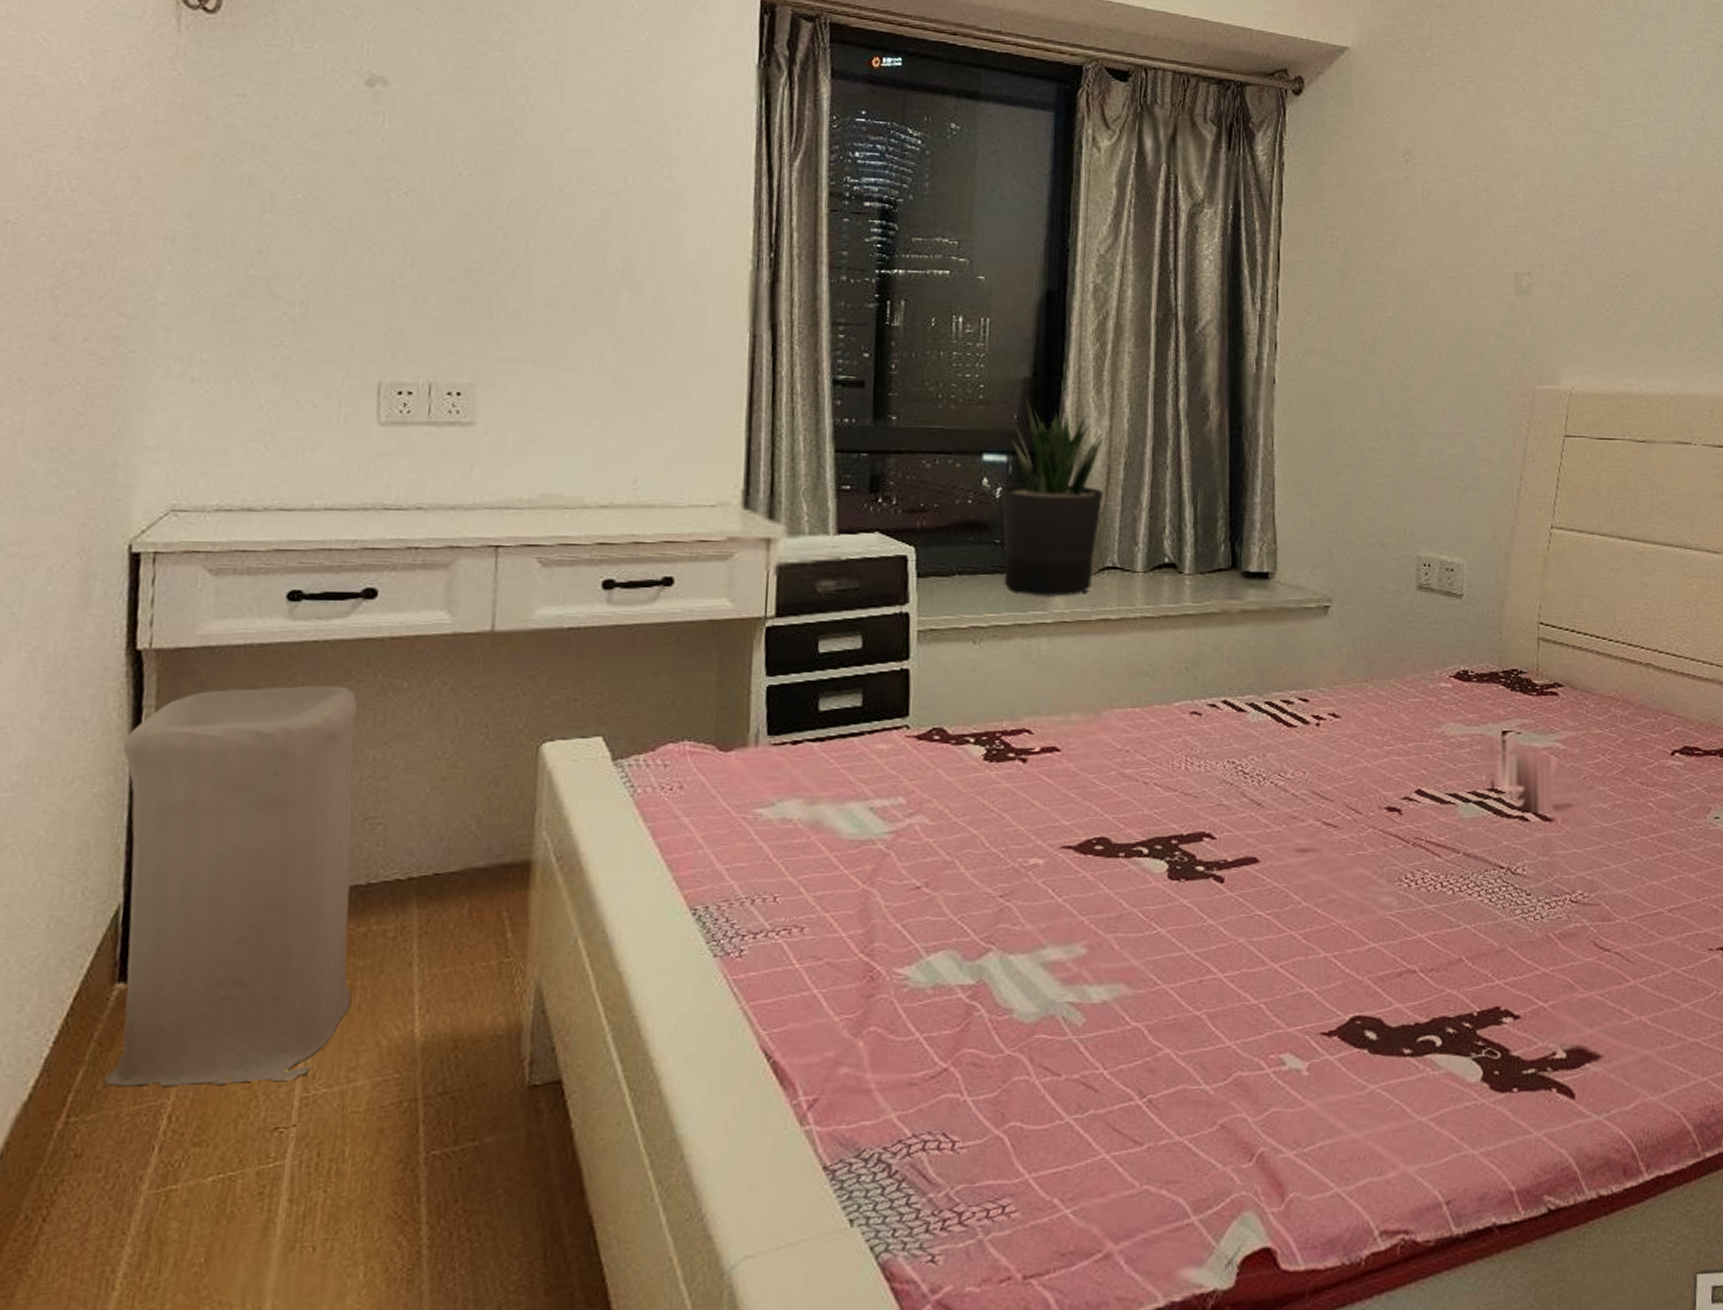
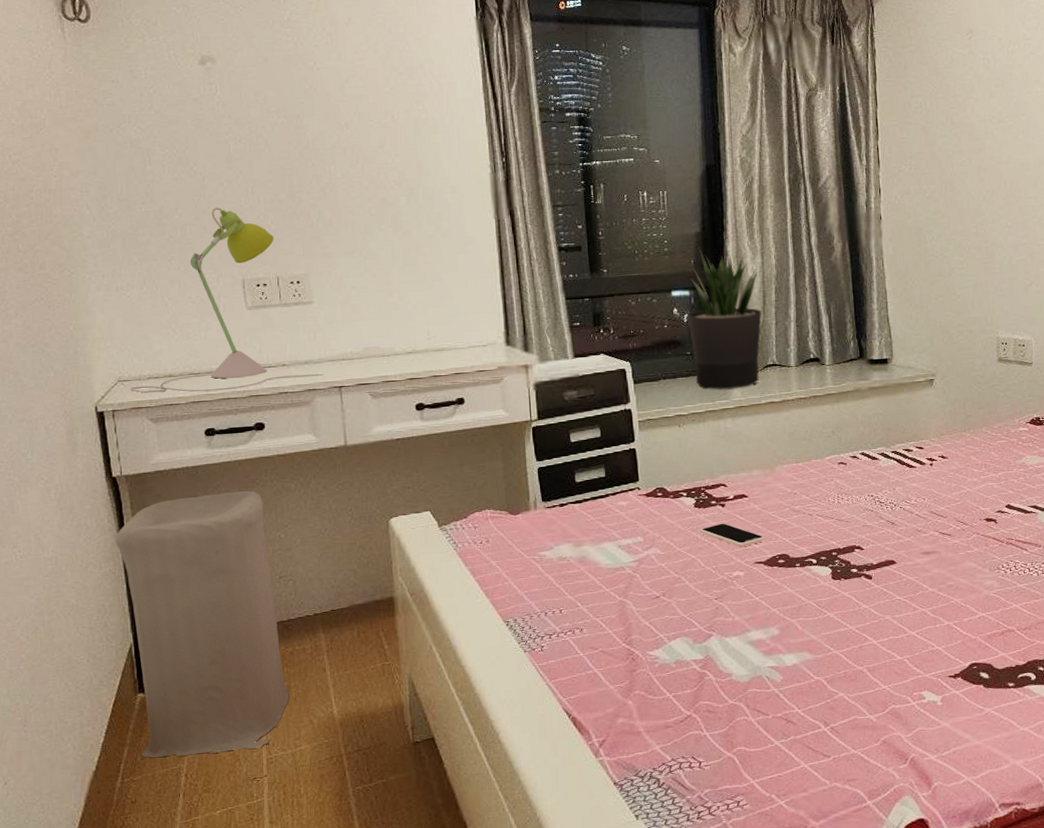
desk lamp: none [186,280,475,537] -> present [130,207,323,393]
smartphone: none [989,786,1078,824] -> present [700,523,765,548]

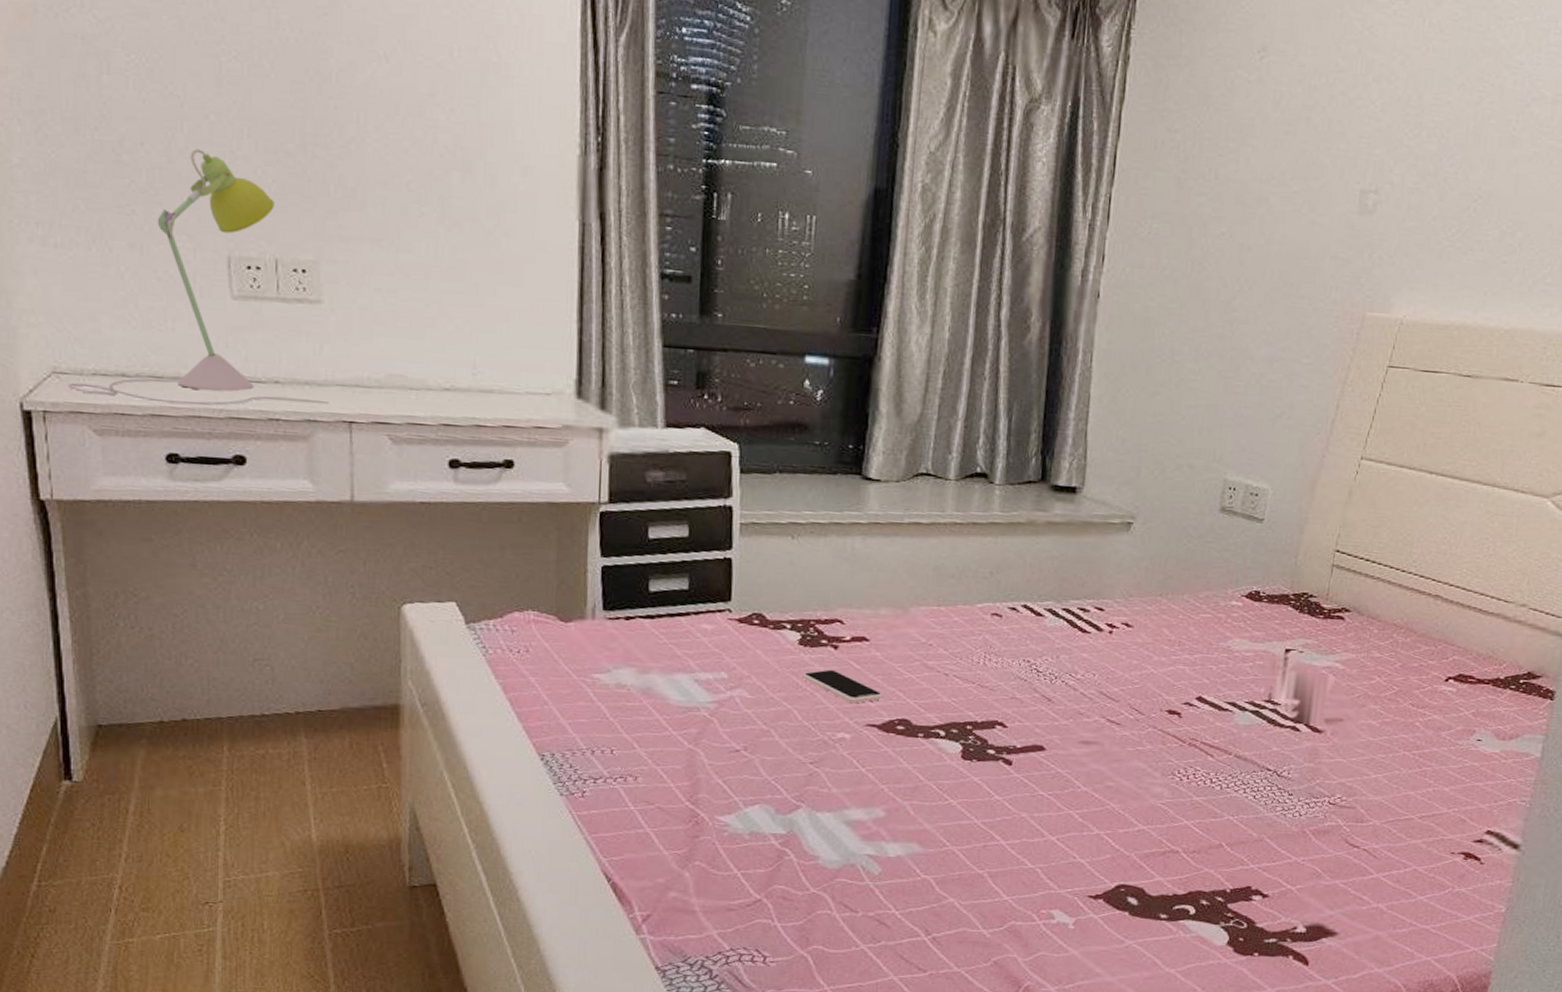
laundry basket: present [115,490,290,758] -> none [40,540,257,867]
planter: present [687,247,762,390] -> none [822,300,926,499]

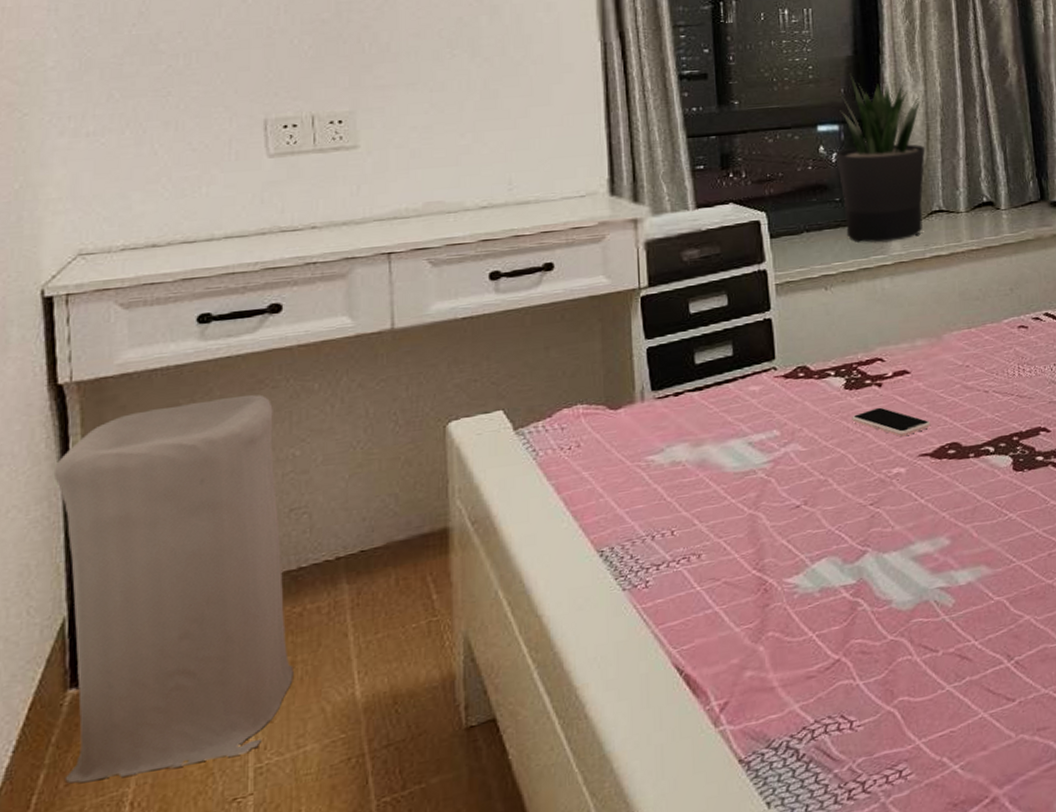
laundry basket: none [40,540,257,867] -> present [53,394,294,784]
desk lamp: present [69,149,329,406] -> none [95,30,367,270]
planter: none [822,300,926,499] -> present [836,73,926,243]

